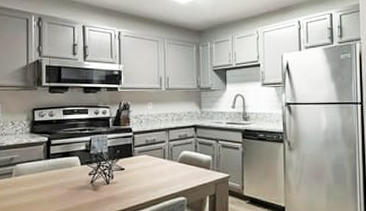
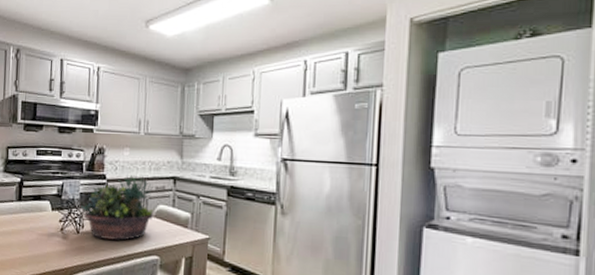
succulent planter: none [110,127,179,187] -> present [81,175,154,240]

